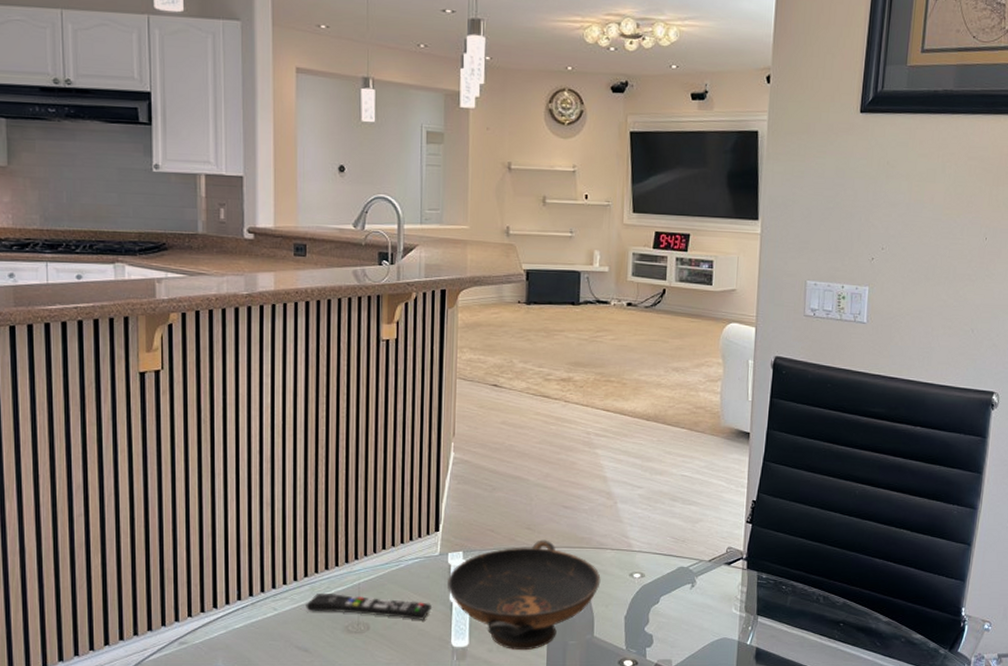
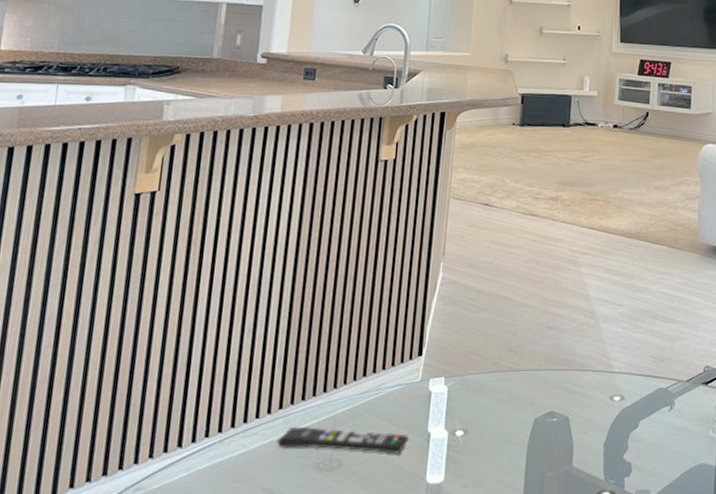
decorative bowl: present [448,539,601,651] -> none [426,362,581,485]

